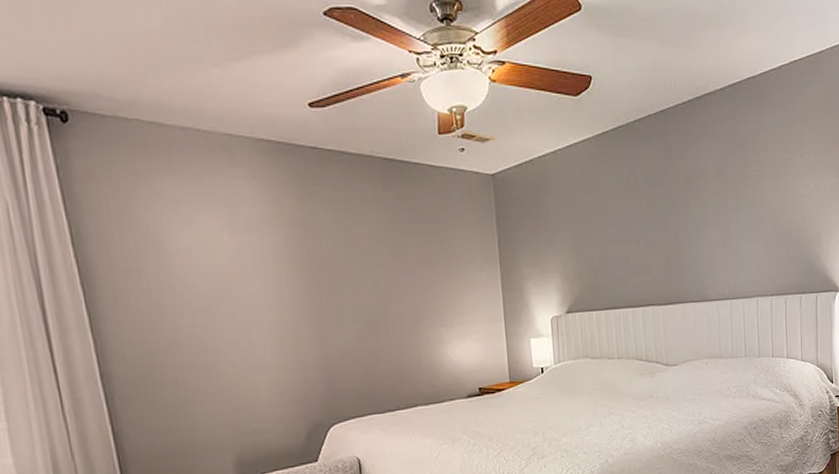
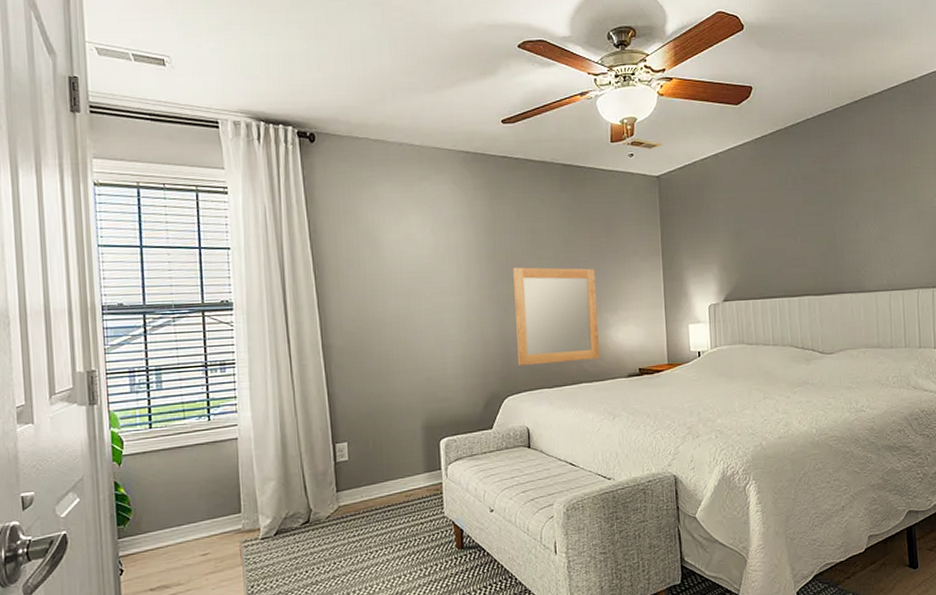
home mirror: none [332,277,435,389] -> present [513,267,600,365]

